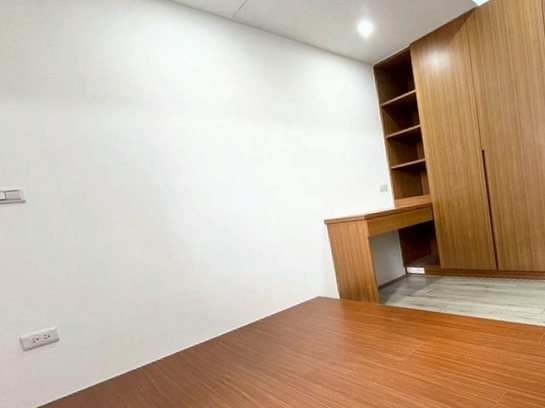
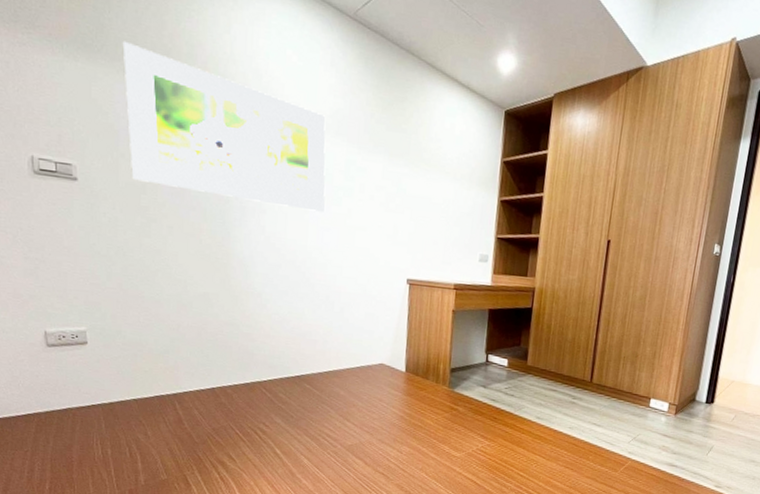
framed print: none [44,79,243,191] -> present [122,41,326,212]

